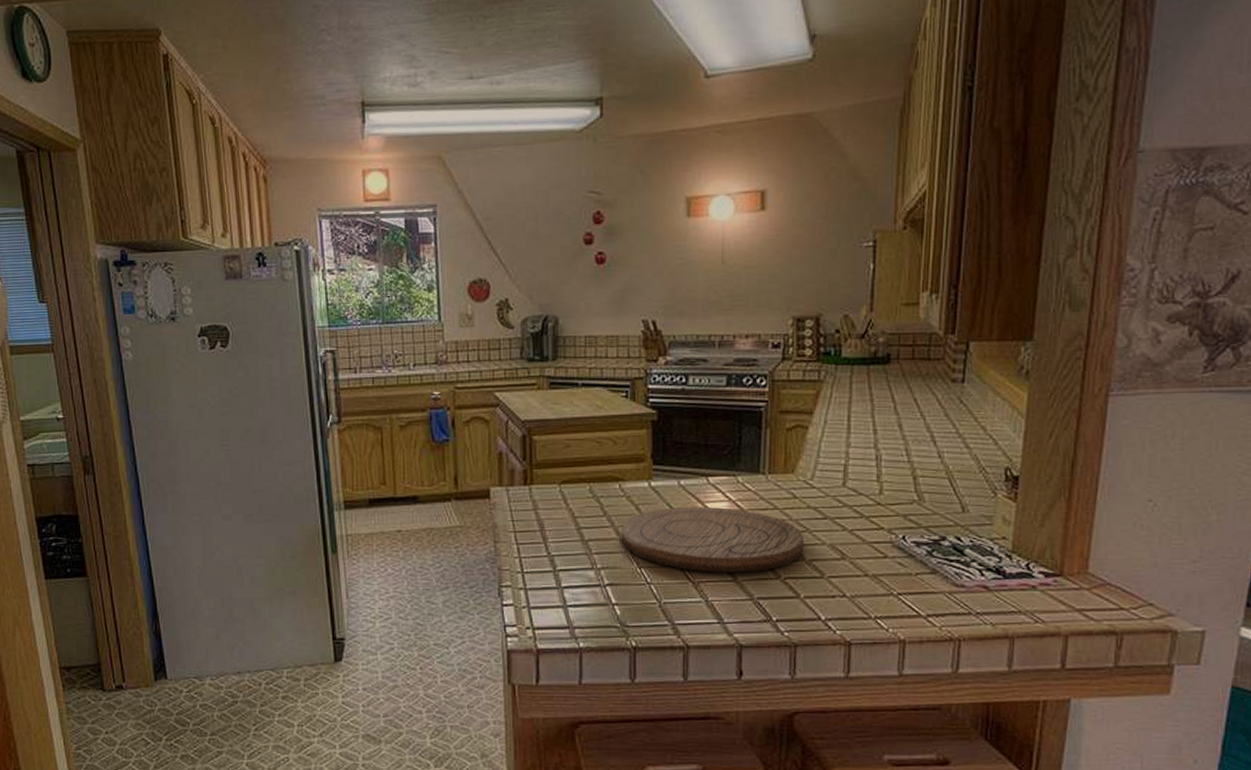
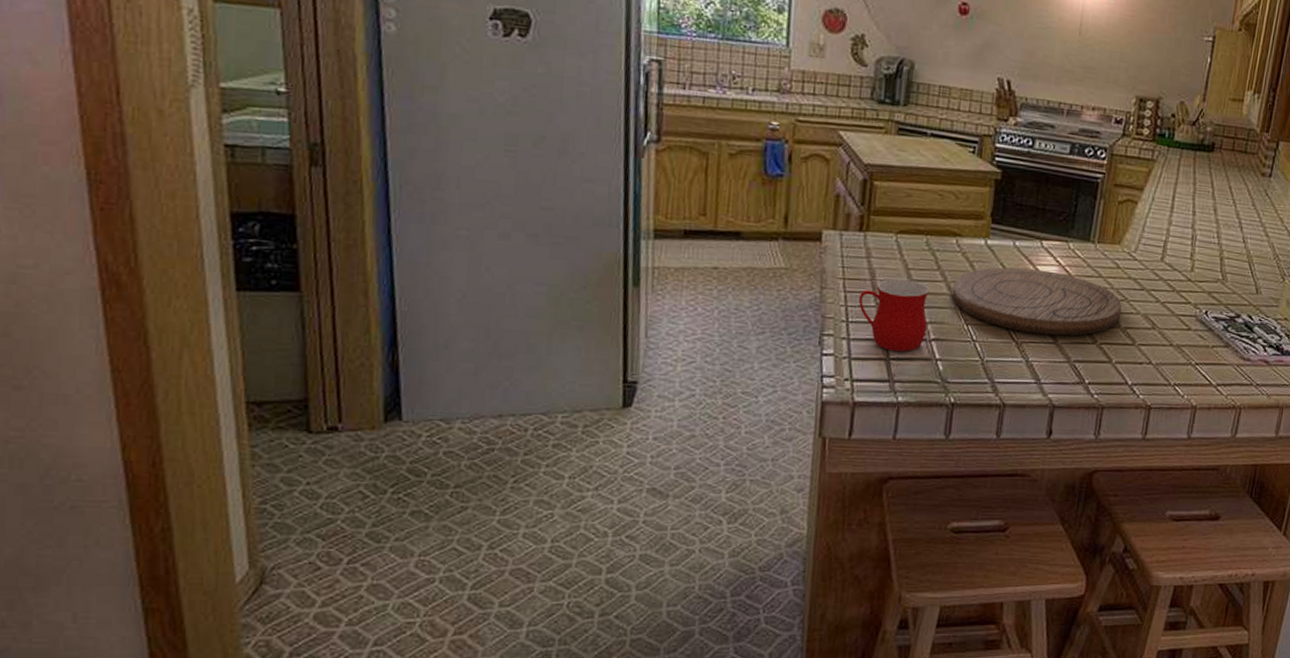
mug: none [530,528,600,599] -> present [858,279,930,352]

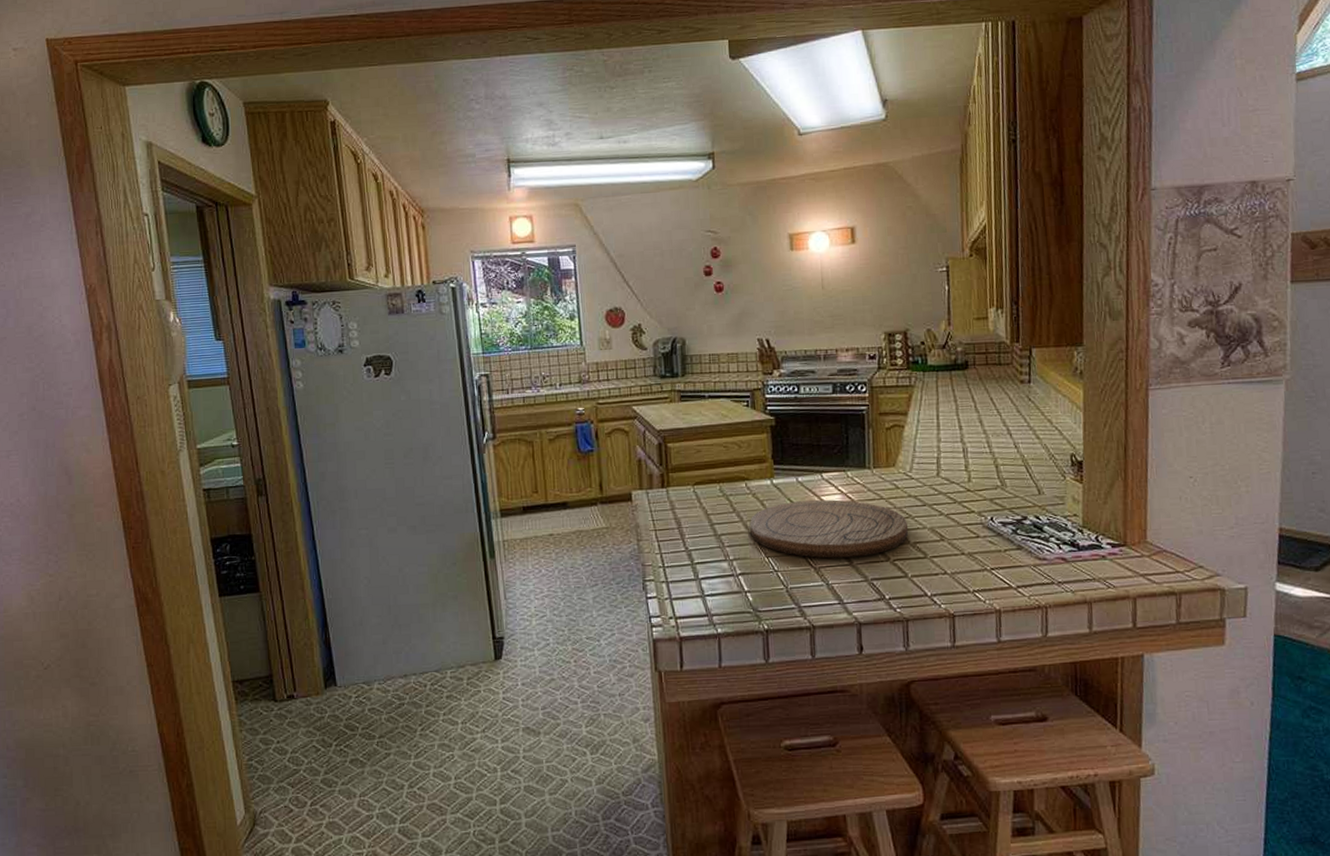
mug: present [858,279,930,352] -> none [670,524,733,589]

